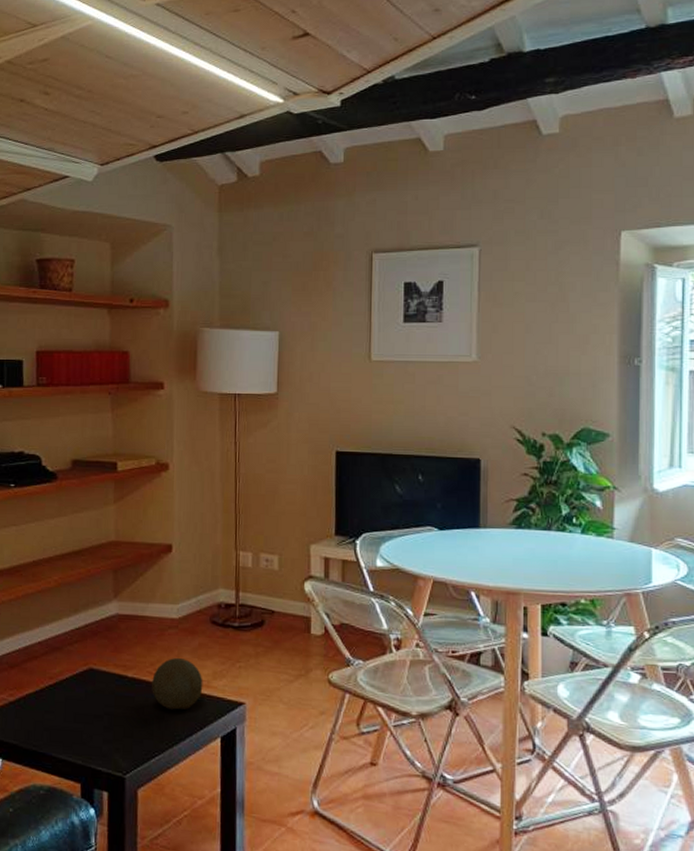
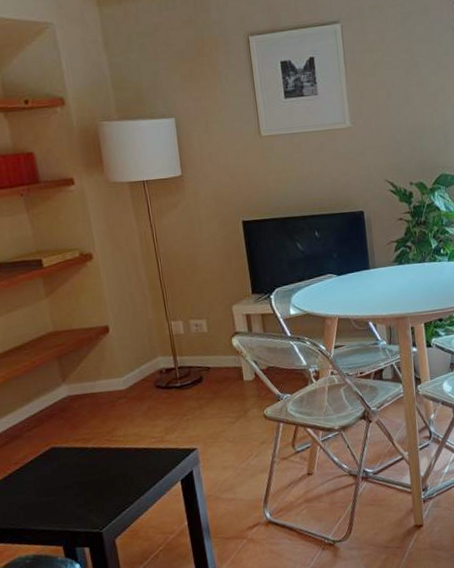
decorative ball: present [152,657,203,710] -> none [111,422,158,468]

